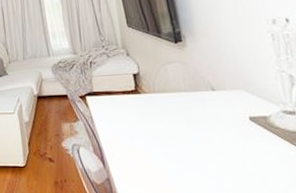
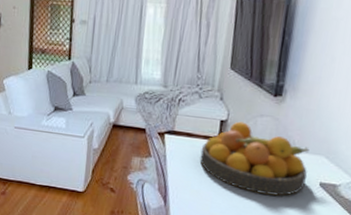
fruit bowl: none [123,71,236,139] -> present [199,121,309,196]

